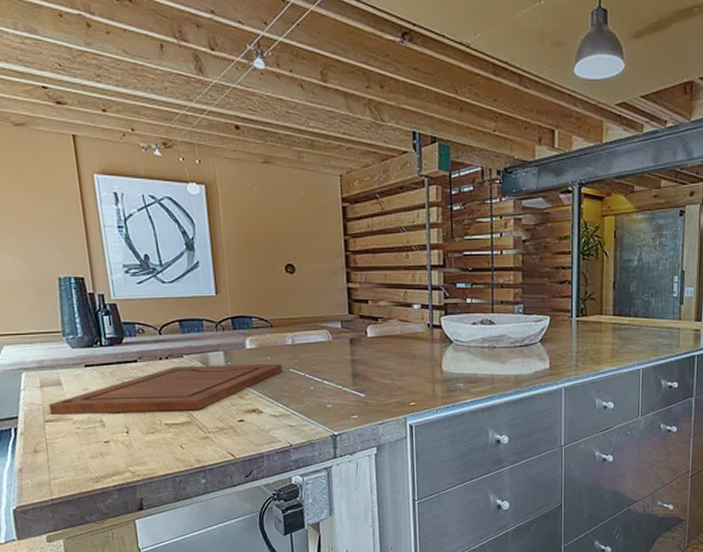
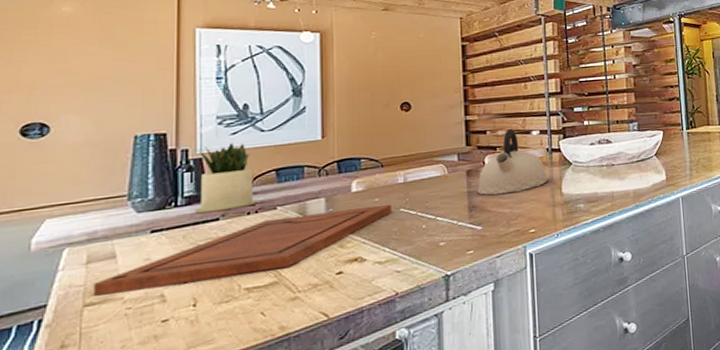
planter: none [112,292,168,356] -> present [194,143,259,215]
kettle: none [360,301,429,366] -> present [477,129,549,196]

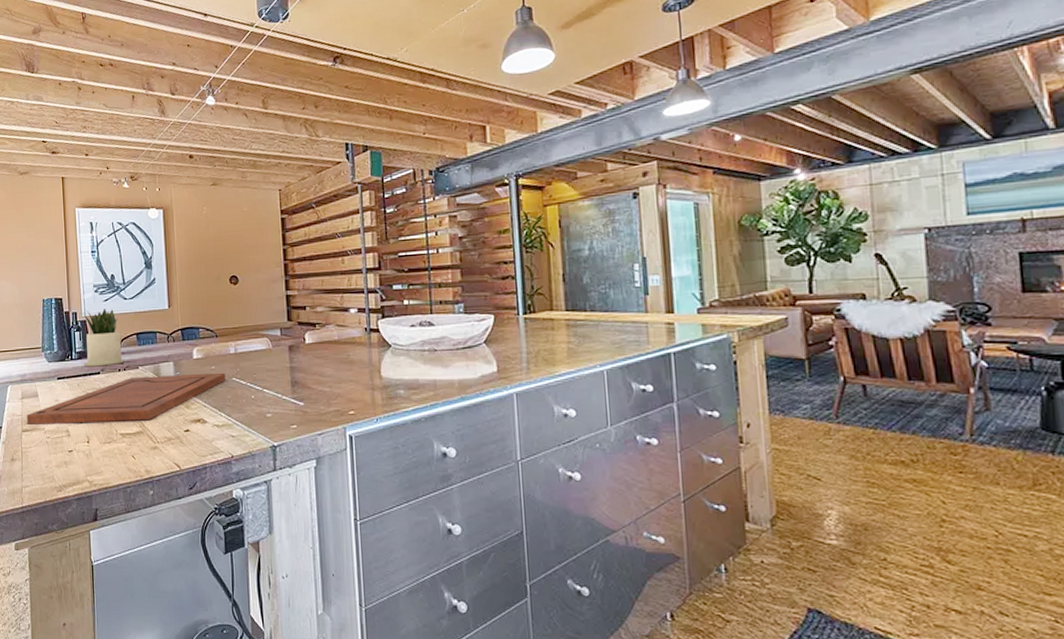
kettle: present [477,129,549,196] -> none [298,306,367,373]

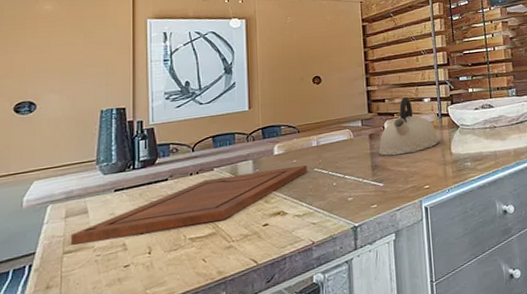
planter: present [83,309,126,368] -> none [148,115,199,176]
kettle: none [298,306,367,373] -> present [378,97,439,156]

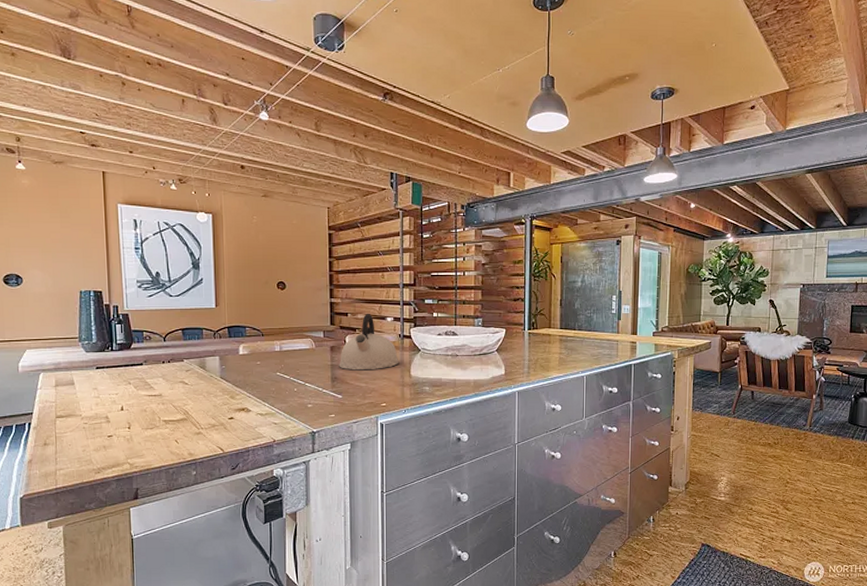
cutting board: present [70,164,307,245] -> none [61,367,270,411]

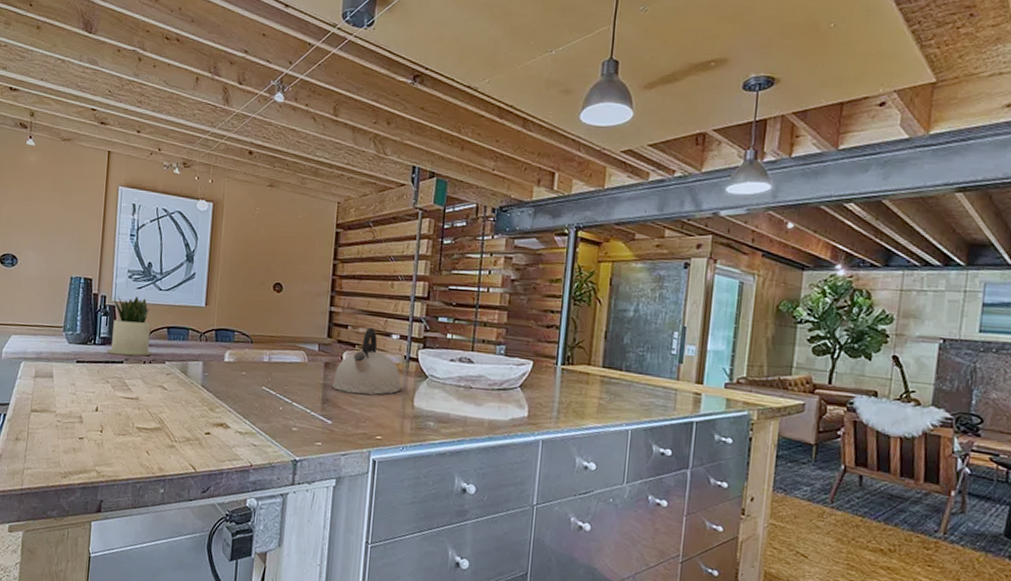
planter: none [125,304,170,359] -> present [106,296,153,358]

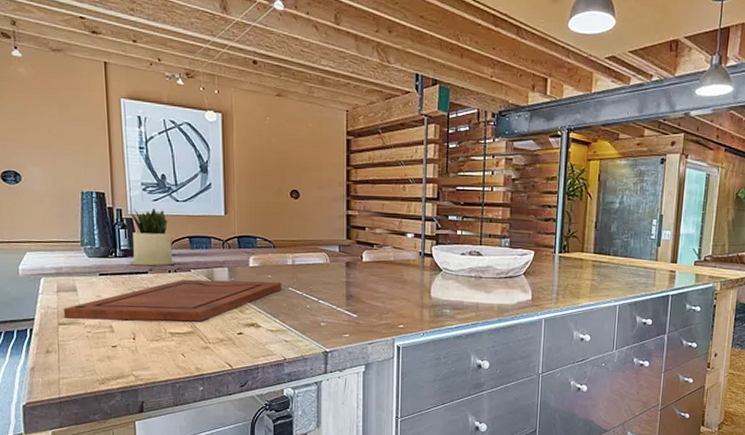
cutting board: none [37,371,256,418] -> present [63,279,282,322]
kettle: present [332,328,402,395] -> none [354,229,419,290]

